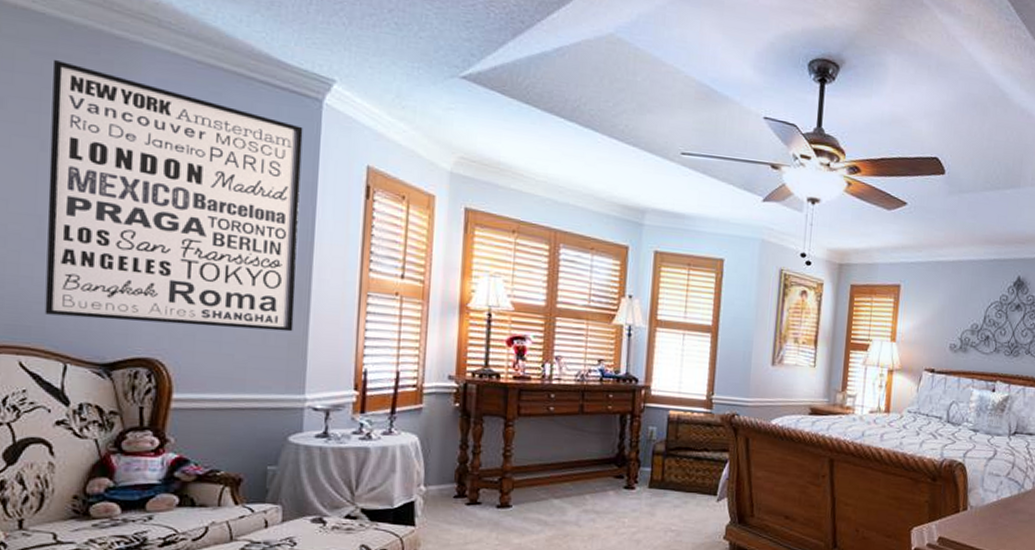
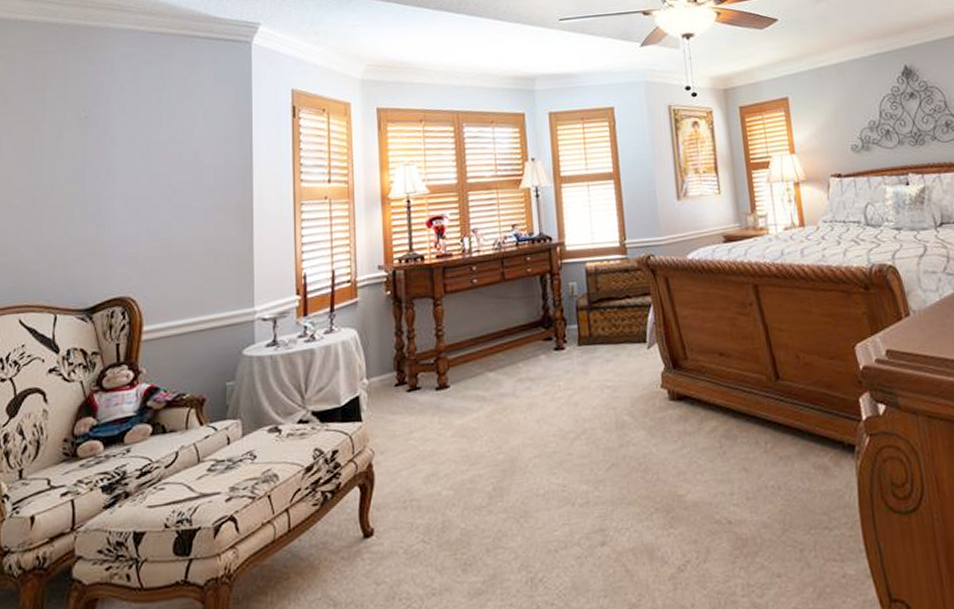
wall art: present [44,59,303,332] -> none [39,55,240,273]

